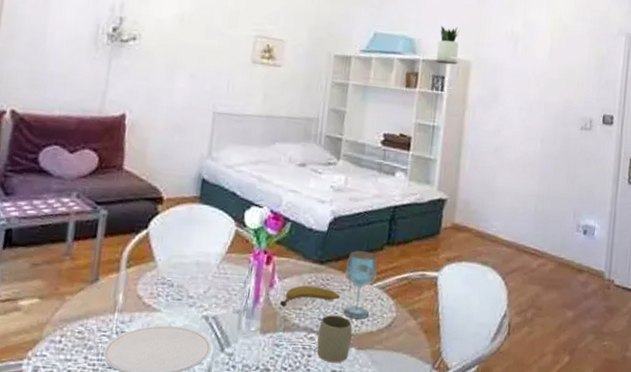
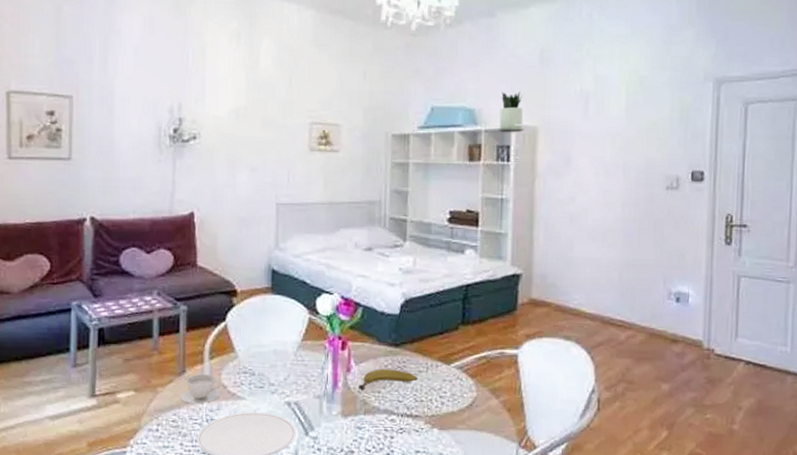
teacup: none [89,283,137,315] -> present [180,374,222,404]
mug: present [317,315,352,363] -> none [399,397,433,444]
wine glass: present [343,251,378,319] -> none [421,332,455,400]

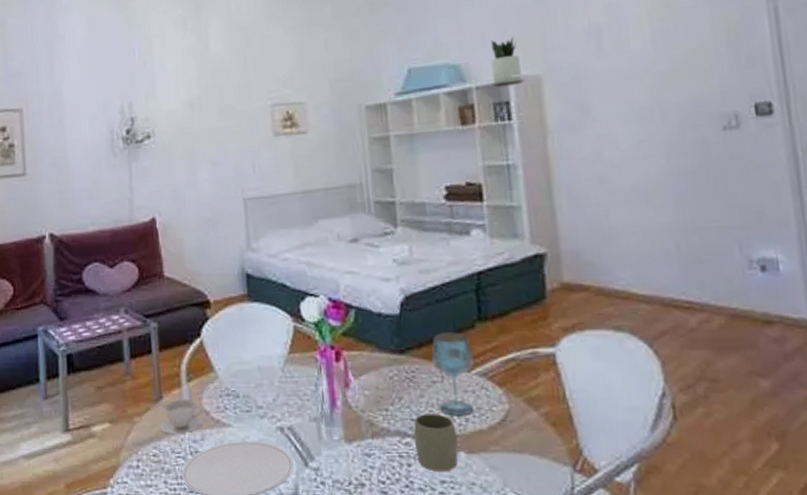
fruit: present [358,369,418,390] -> none [360,381,432,409]
mug: none [399,397,433,444] -> present [413,413,458,472]
wine glass: none [421,332,455,400] -> present [431,332,475,416]

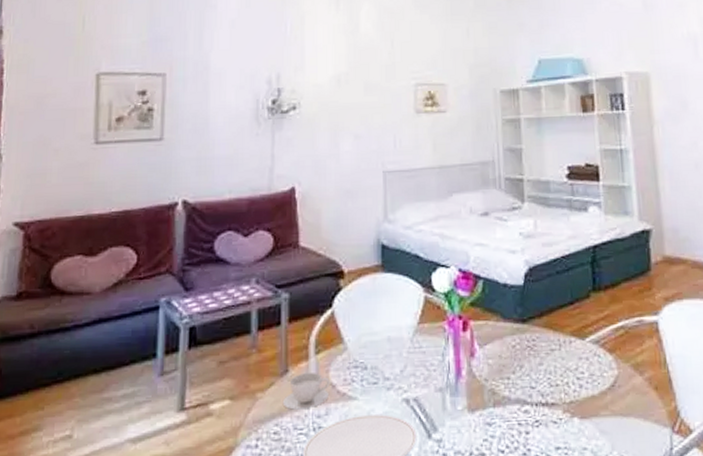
mug: present [413,413,458,472] -> none [532,381,572,438]
wine glass: present [431,332,475,416] -> none [551,302,589,383]
planter: present [490,36,525,88] -> none [608,38,636,81]

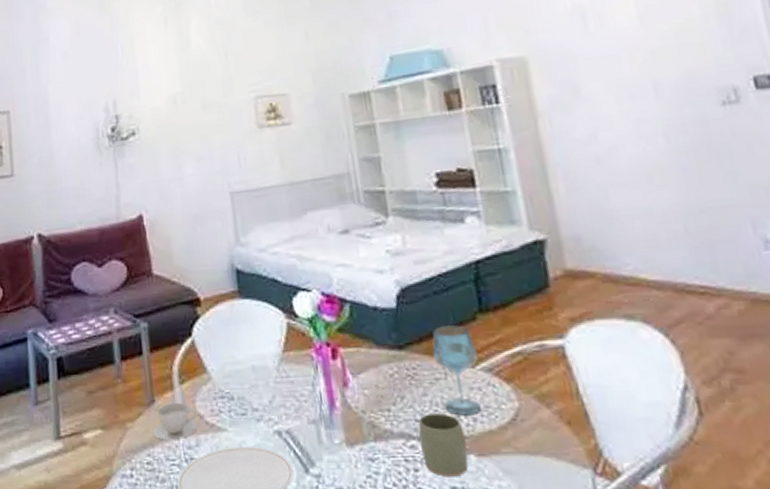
mug: none [532,381,572,438] -> present [418,413,469,477]
wine glass: none [551,302,589,383] -> present [432,325,482,416]

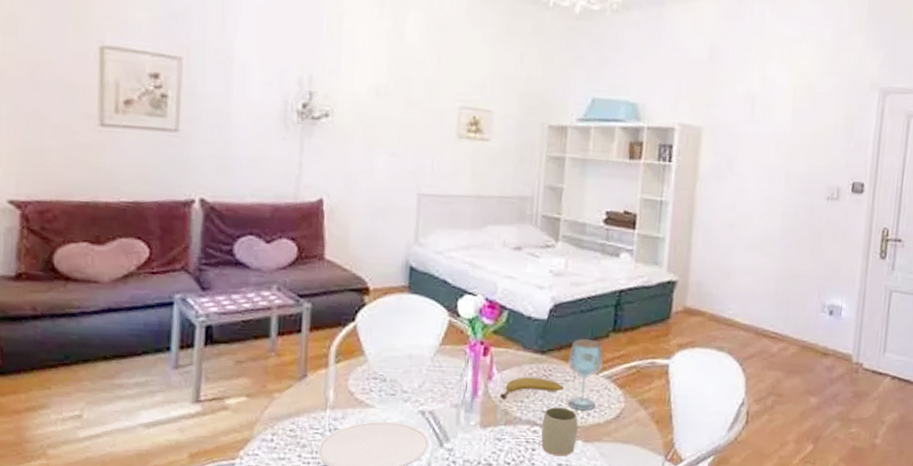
teacup: present [152,403,197,440] -> none [299,379,348,412]
fruit: none [360,379,436,410] -> present [499,377,564,400]

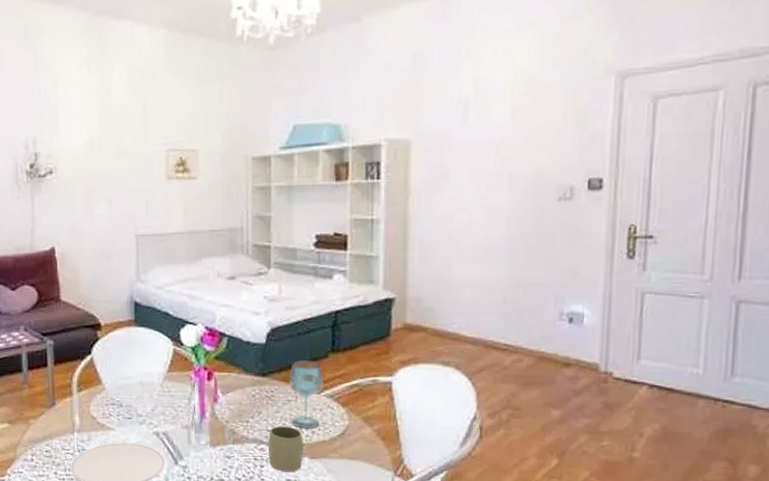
fruit: present [499,377,564,400] -> none [225,398,286,420]

